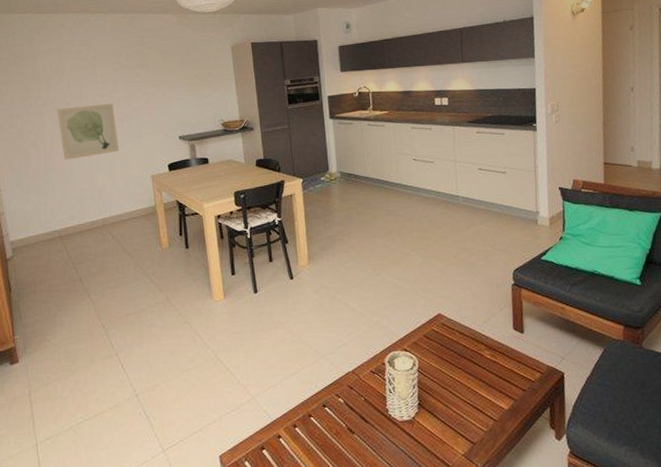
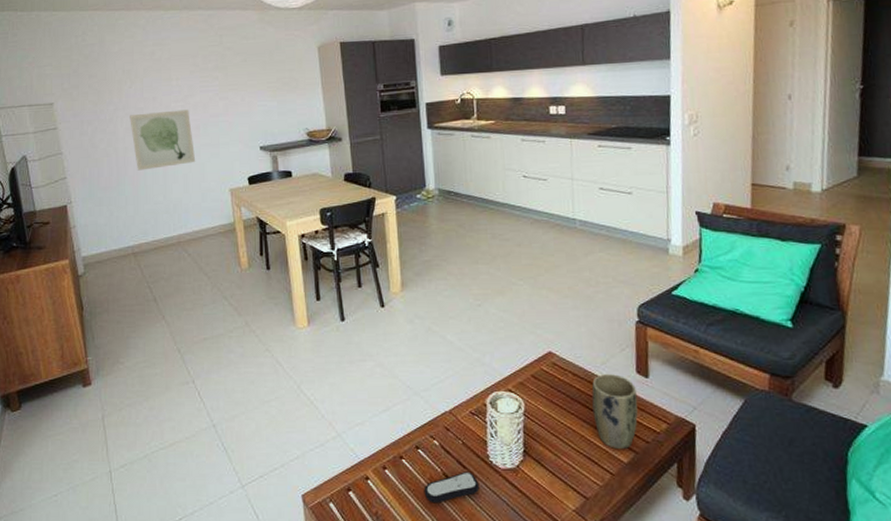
remote control: none [330,425,380,456] -> present [424,471,480,504]
plant pot: none [476,330,516,399] -> present [591,373,638,450]

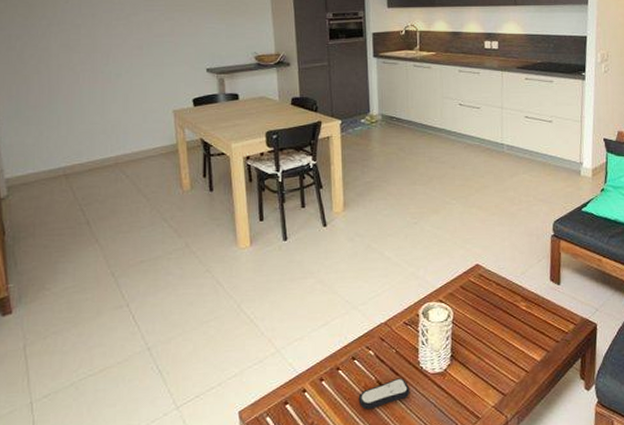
wall art: present [130,109,196,171] -> none [65,28,138,89]
plant pot: present [591,373,638,450] -> none [512,282,551,350]

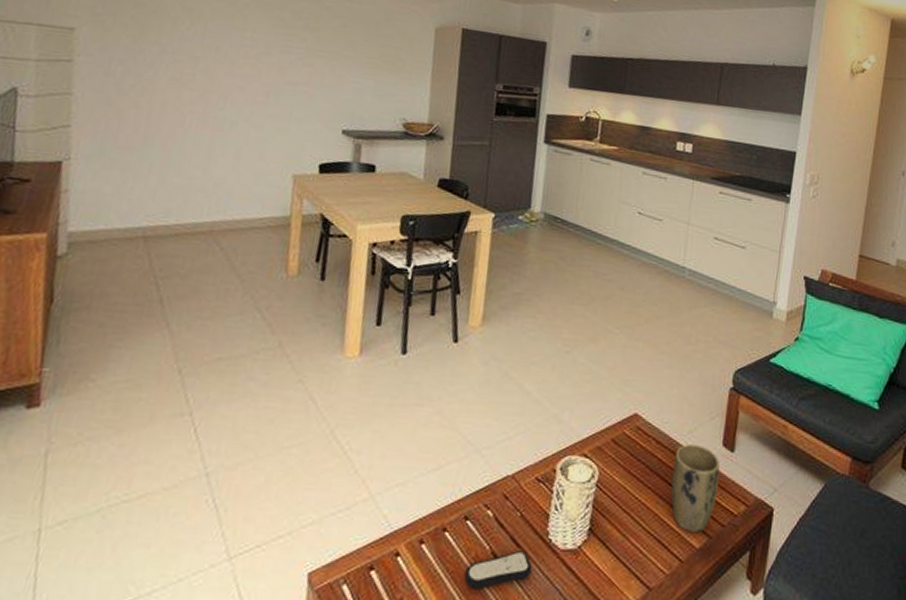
plant pot: none [512,282,551,350] -> present [671,443,721,534]

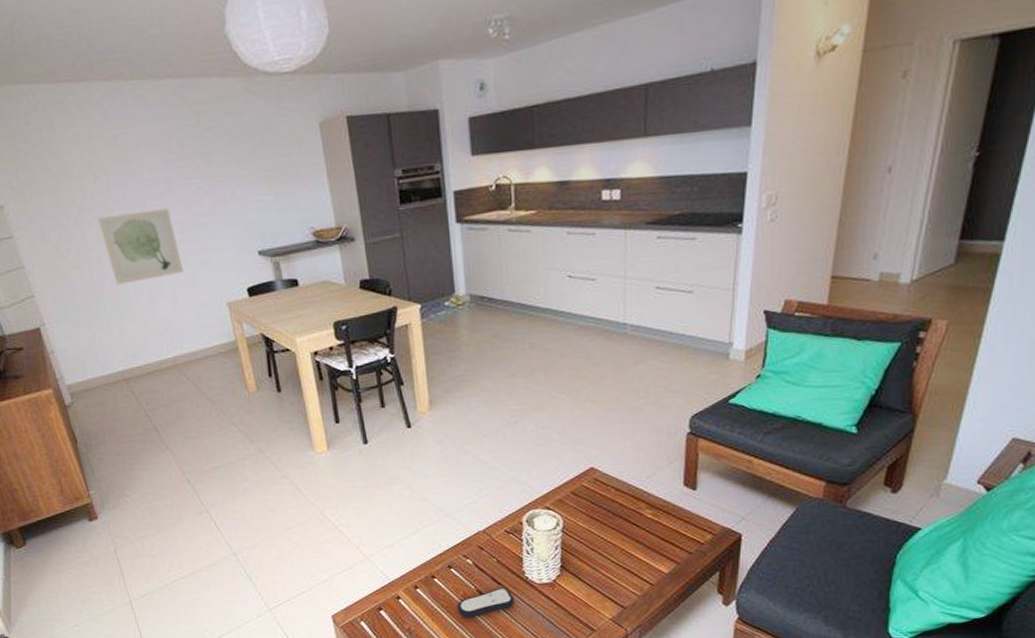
wall art: none [174,62,261,136] -> present [98,208,184,285]
plant pot: present [671,443,721,534] -> none [635,487,683,562]

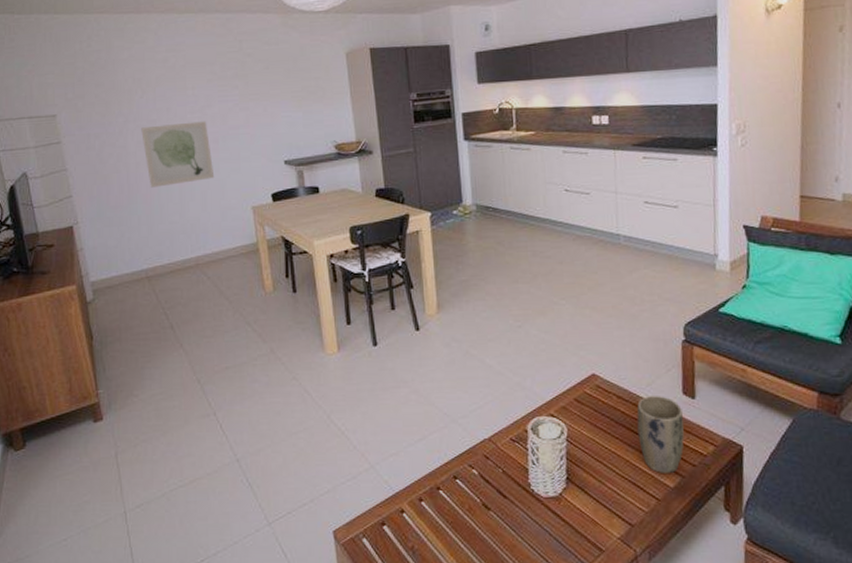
remote control: present [457,587,515,618] -> none [462,501,521,536]
plant pot: none [635,487,683,562] -> present [636,395,684,474]

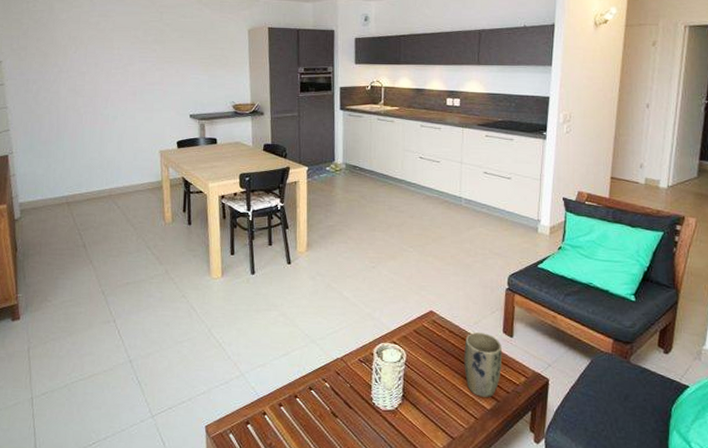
wall art: present [141,121,215,188] -> none [72,76,131,129]

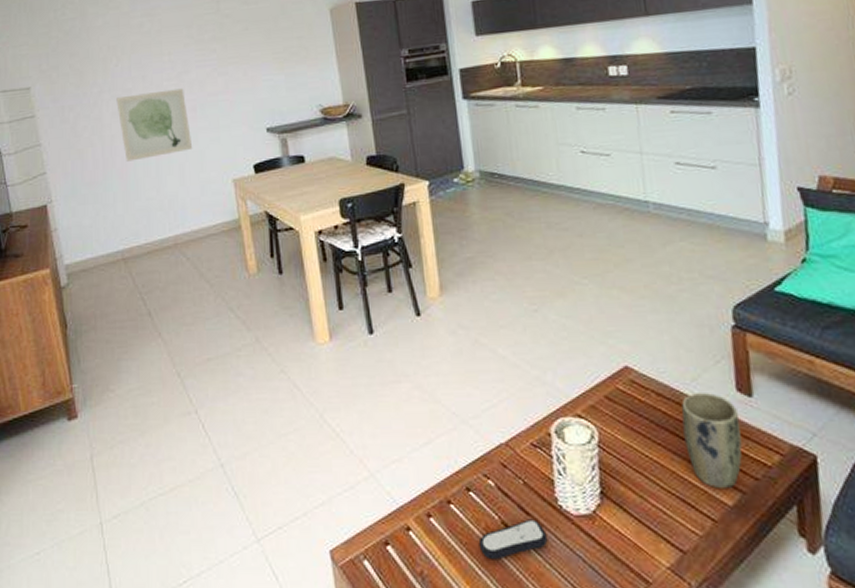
wall art: none [72,76,131,129] -> present [116,88,193,162]
remote control: none [313,411,362,438] -> present [478,519,548,560]

